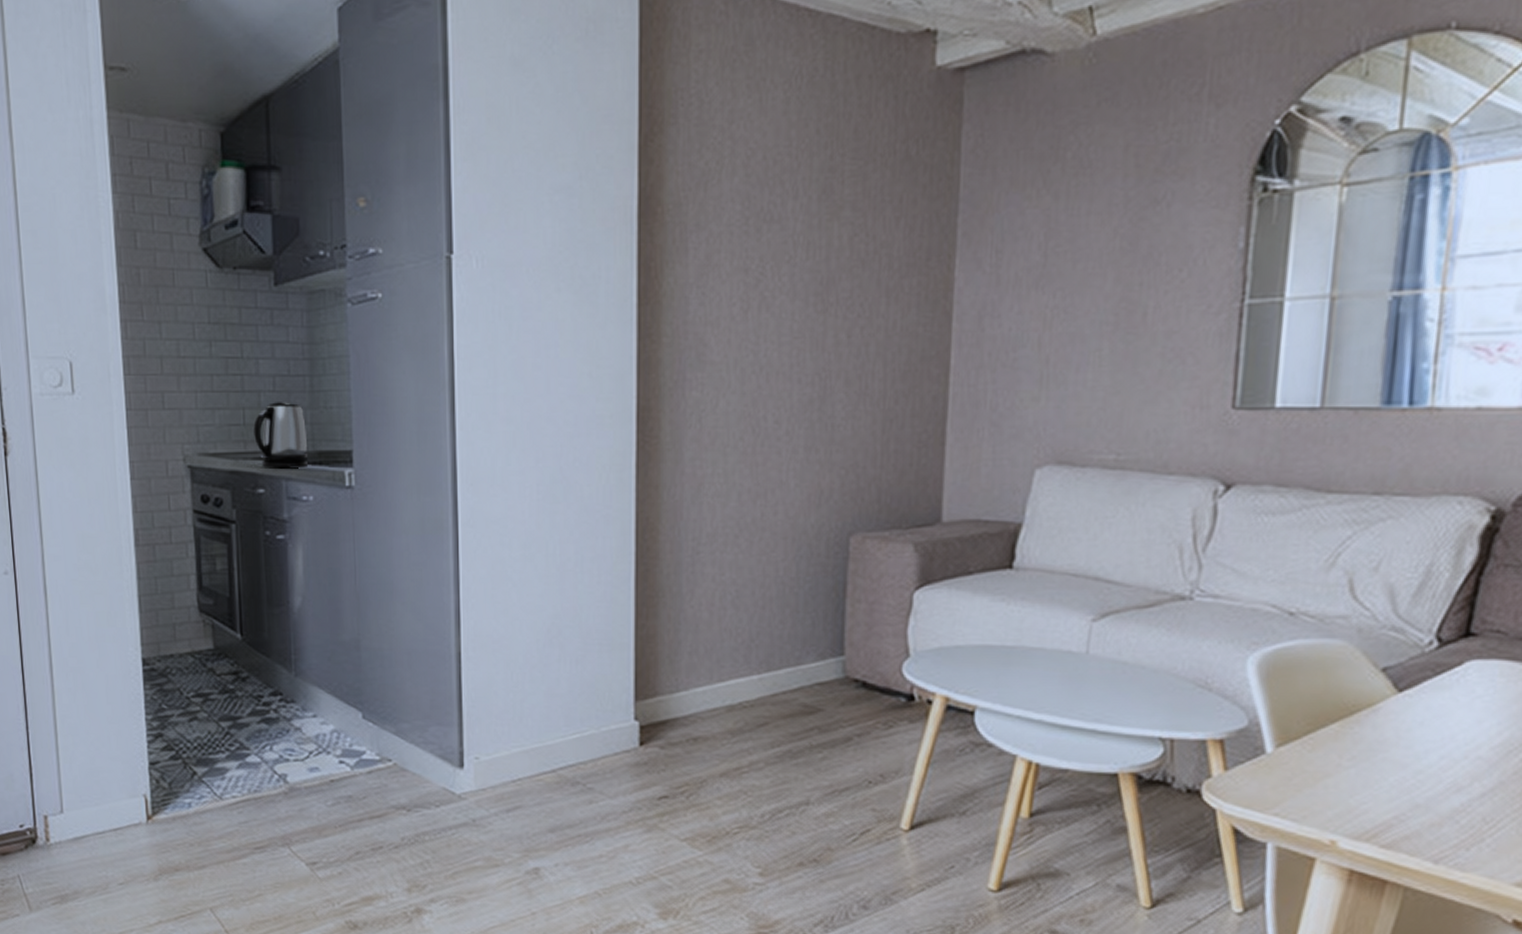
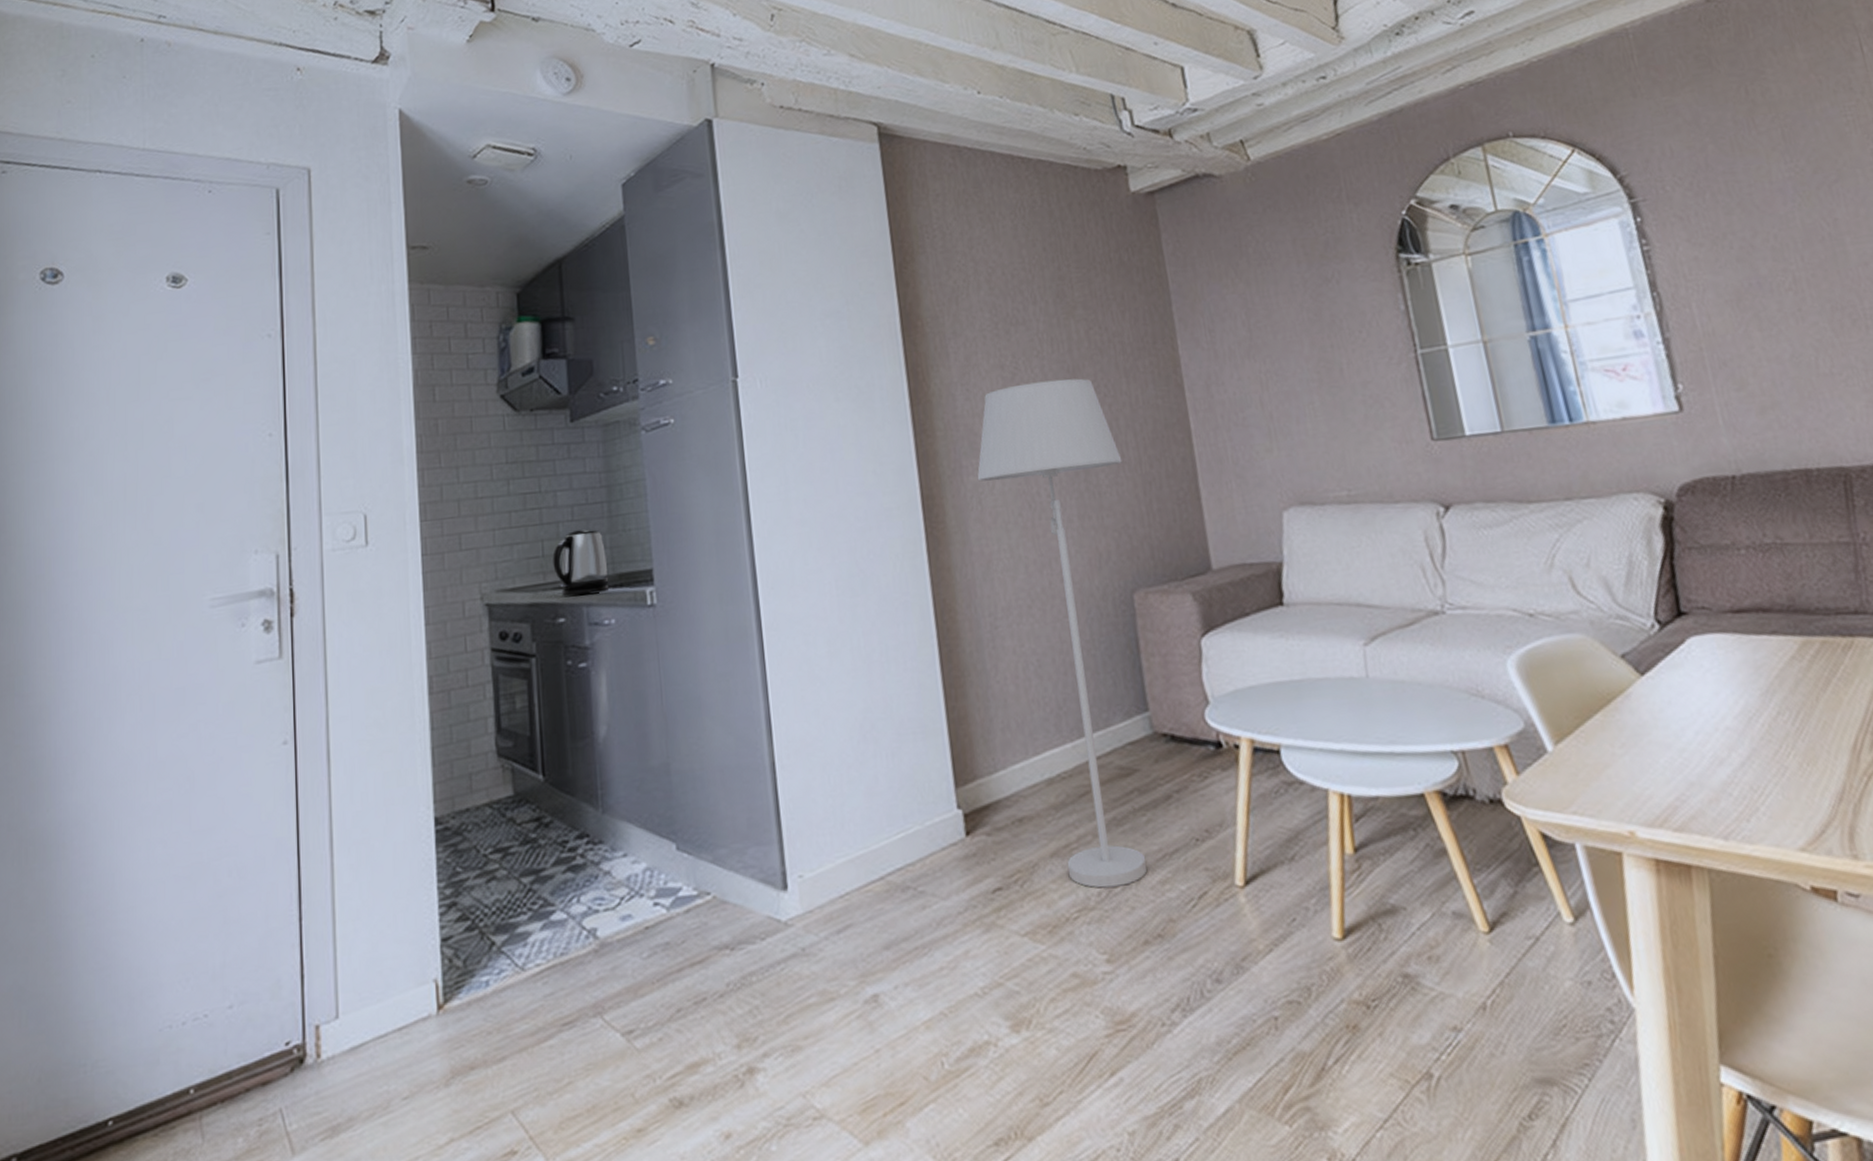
floor lamp: none [700,292,865,812] -> present [977,378,1148,888]

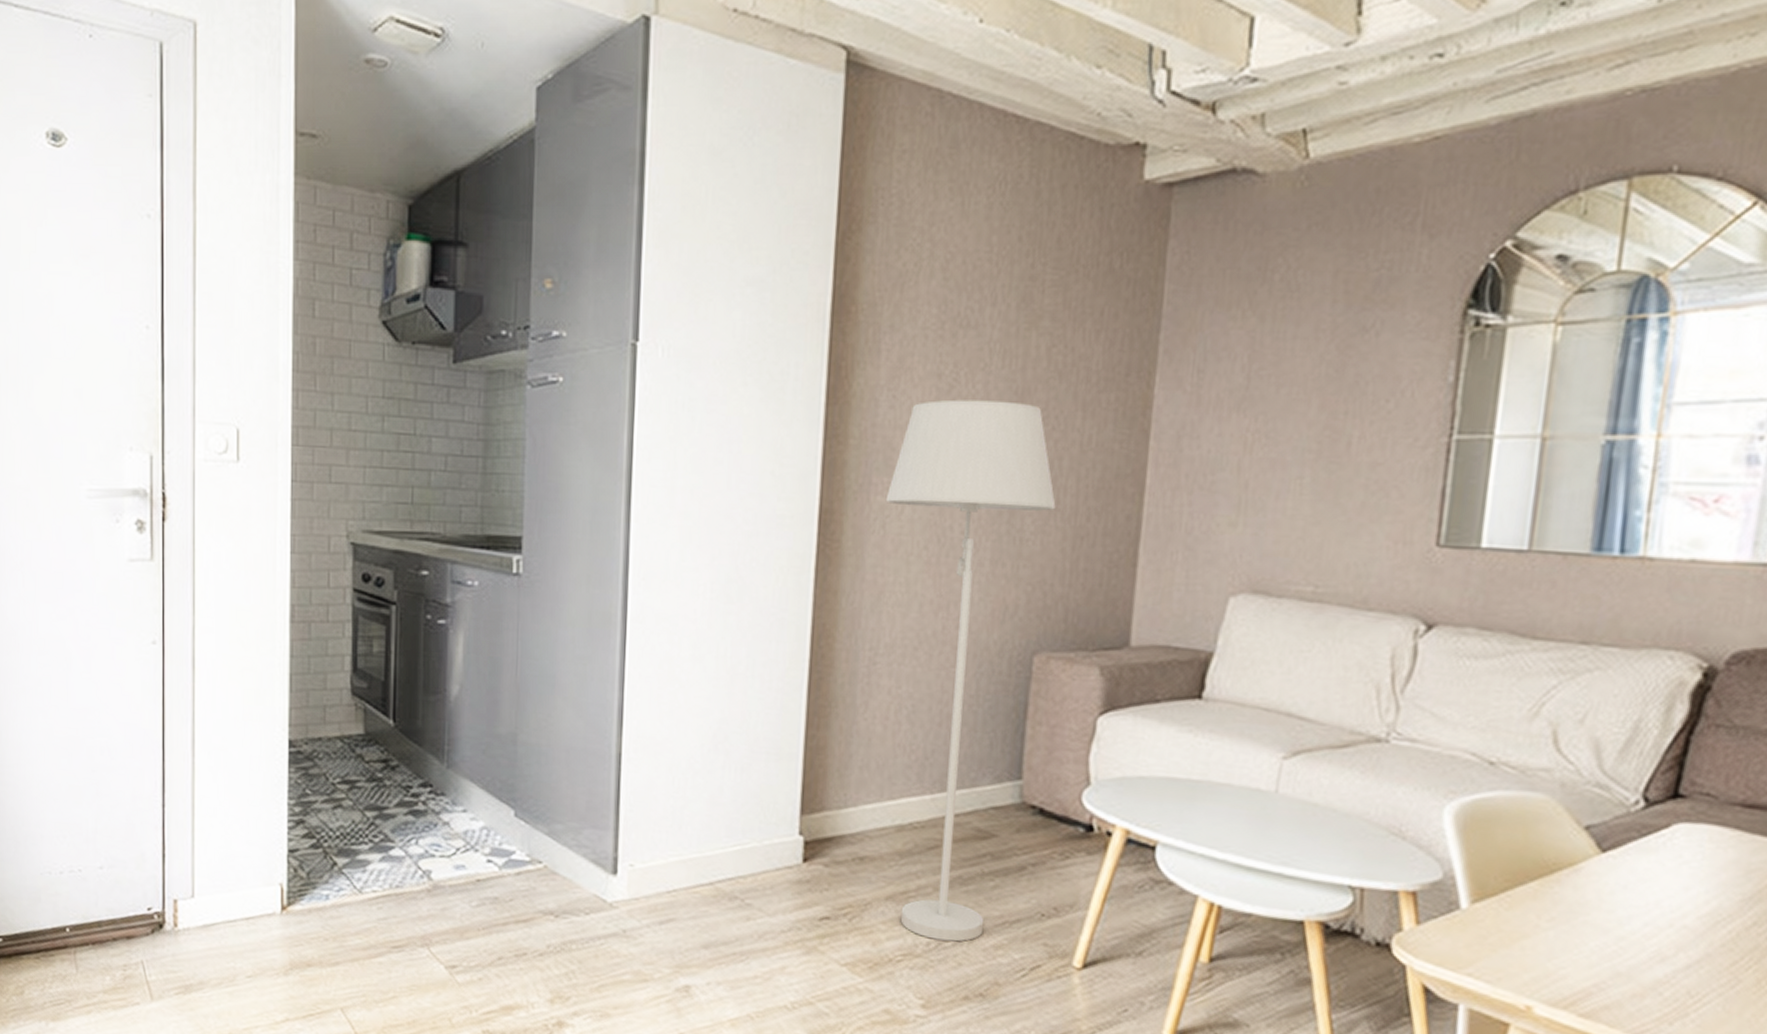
kettle: present [552,529,610,596] -> none [421,482,476,552]

